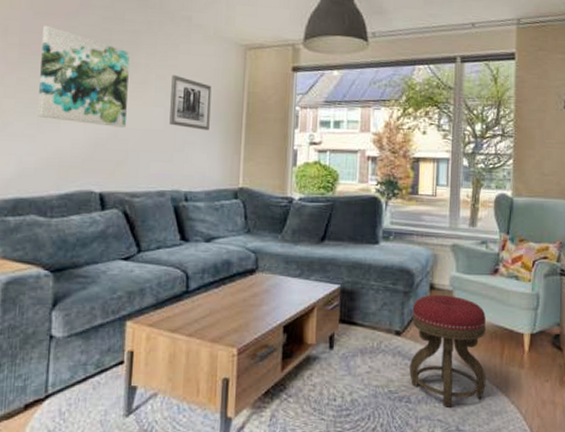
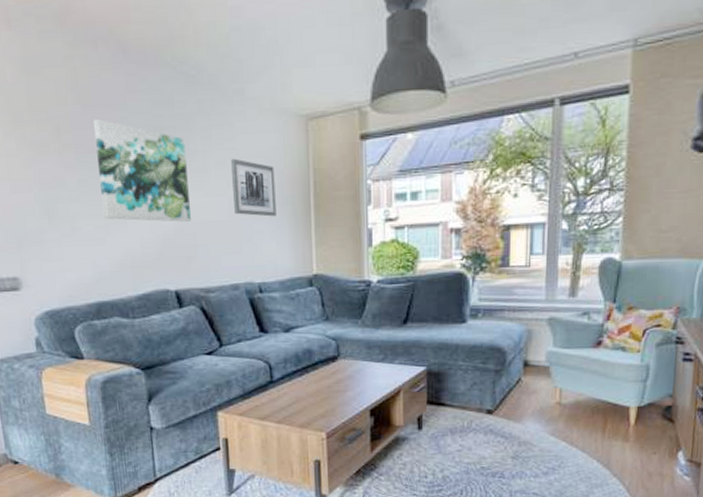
stool: present [409,294,487,407] -> none [503,371,587,481]

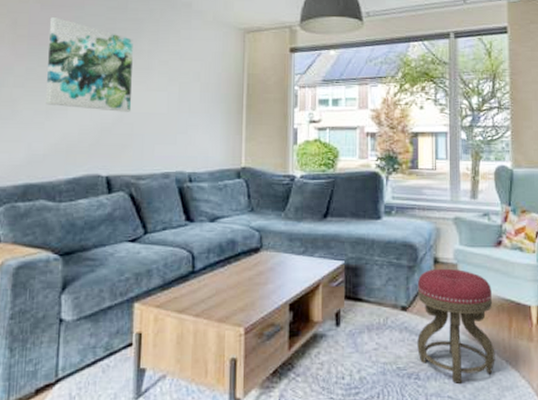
wall art: present [231,158,276,217] -> none [172,59,212,113]
stool: none [503,371,587,481] -> present [417,268,495,383]

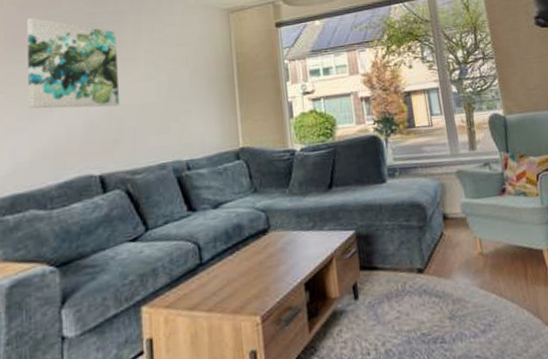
stool: present [417,268,495,383] -> none [430,222,517,341]

